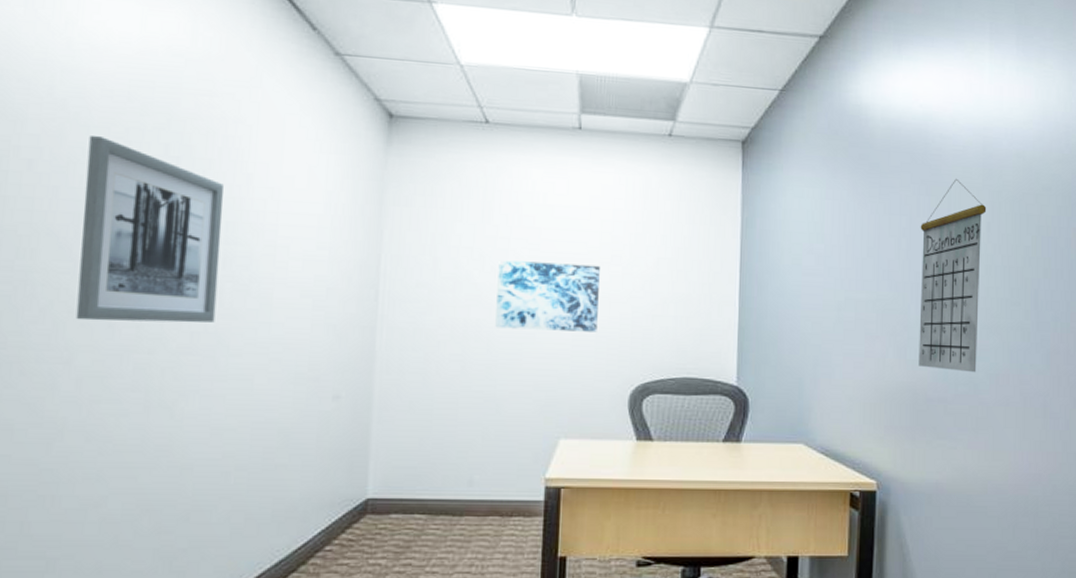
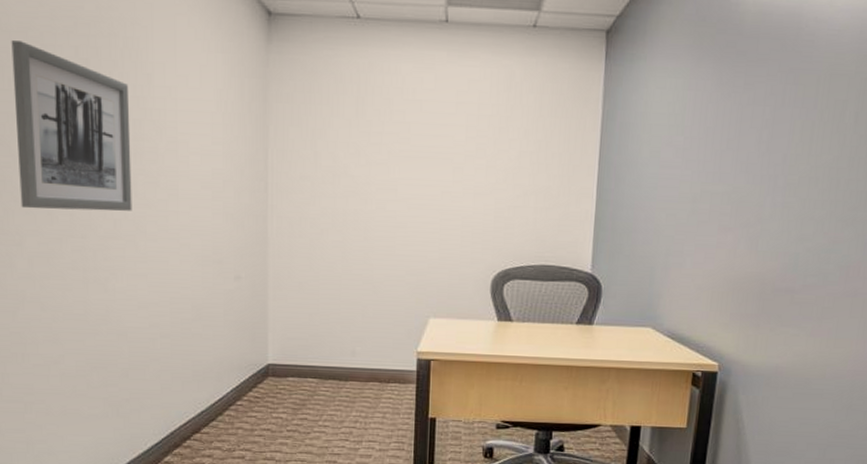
wall art: present [495,260,600,332] -> none [371,154,466,222]
calendar: present [918,178,987,373] -> none [769,65,857,264]

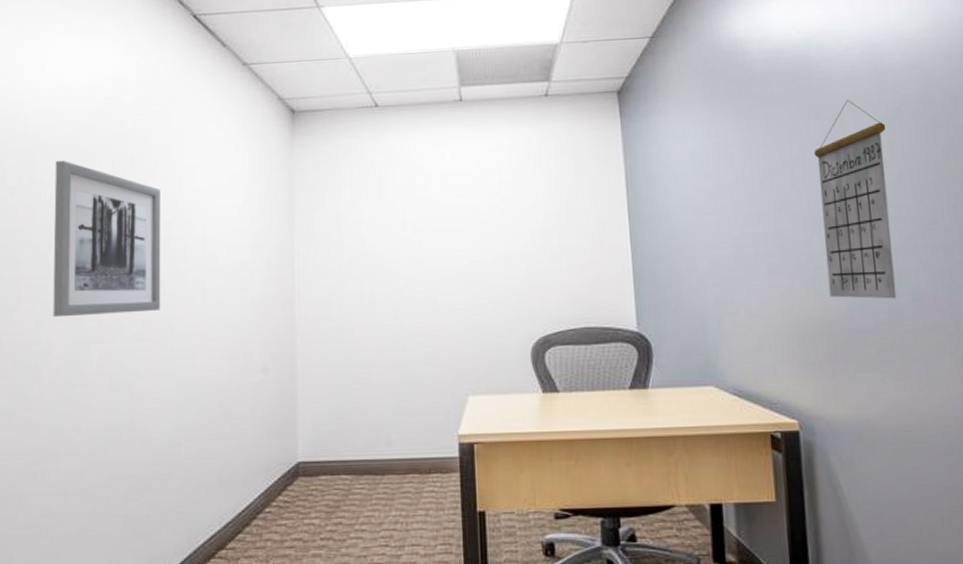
calendar: none [769,65,857,264] -> present [813,99,897,299]

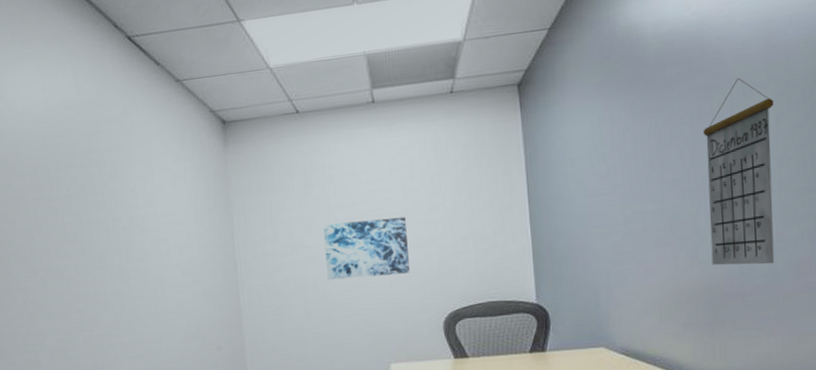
wall art: present [53,161,161,318] -> none [26,178,128,313]
wall art: none [397,226,494,294] -> present [323,216,410,280]

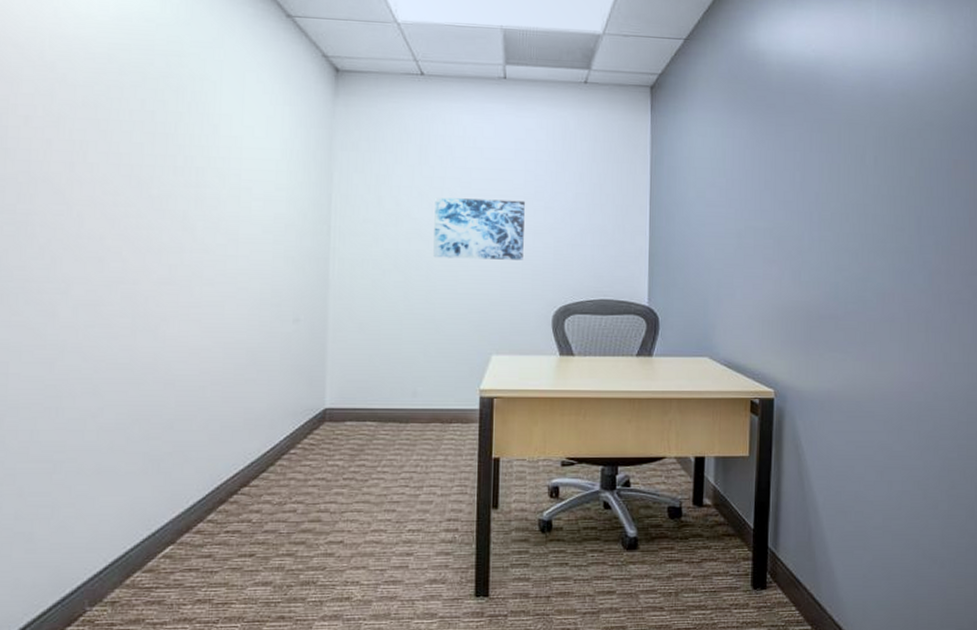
calendar: present [703,77,775,266] -> none [812,116,874,292]

